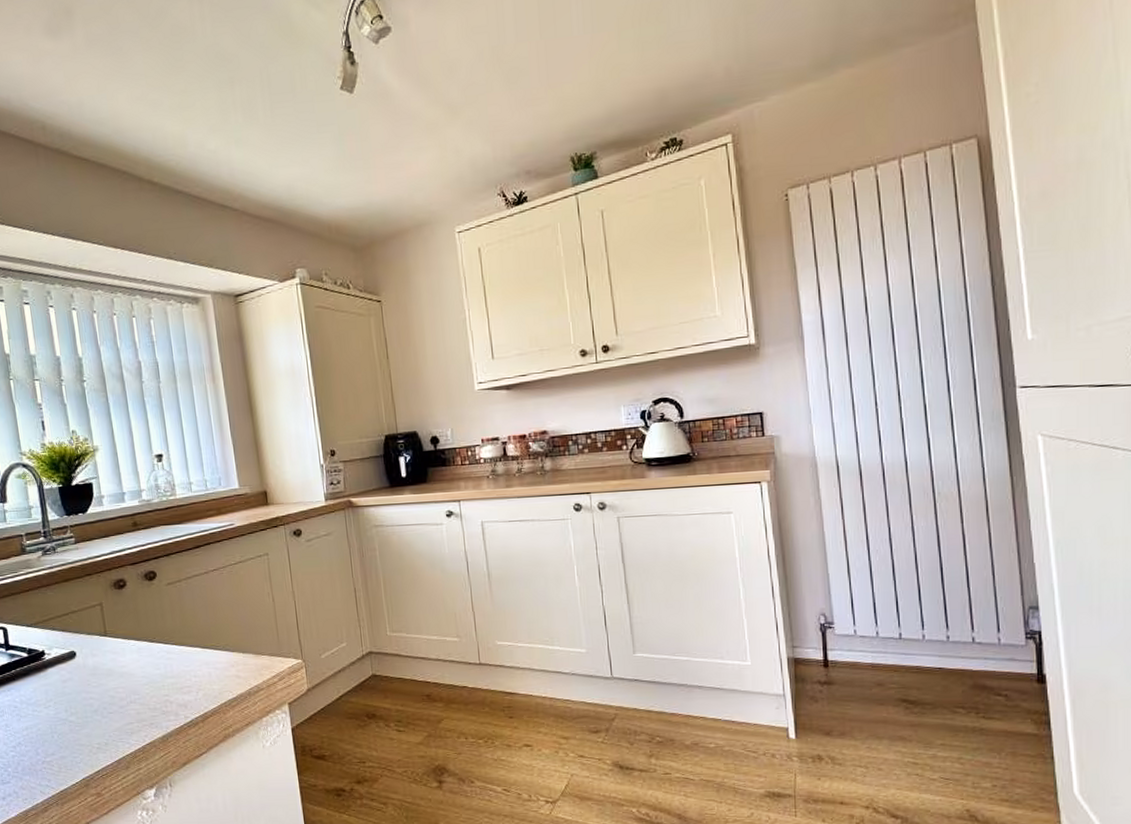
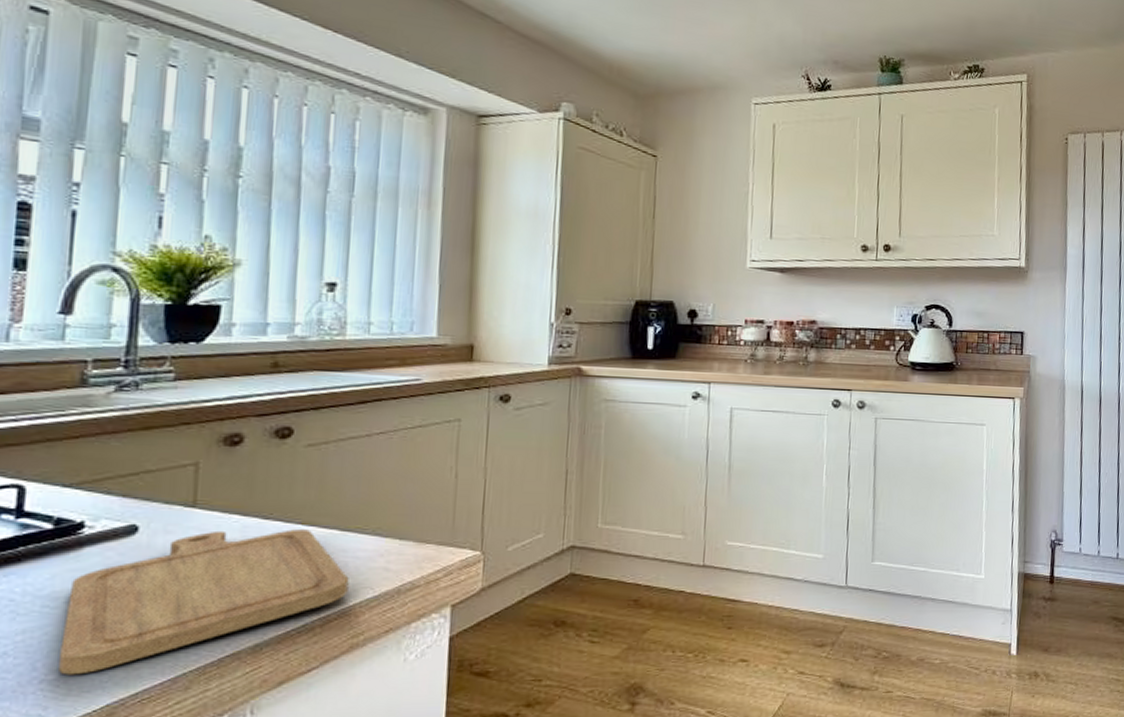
chopping board: none [46,649,215,758] -> present [59,529,349,675]

